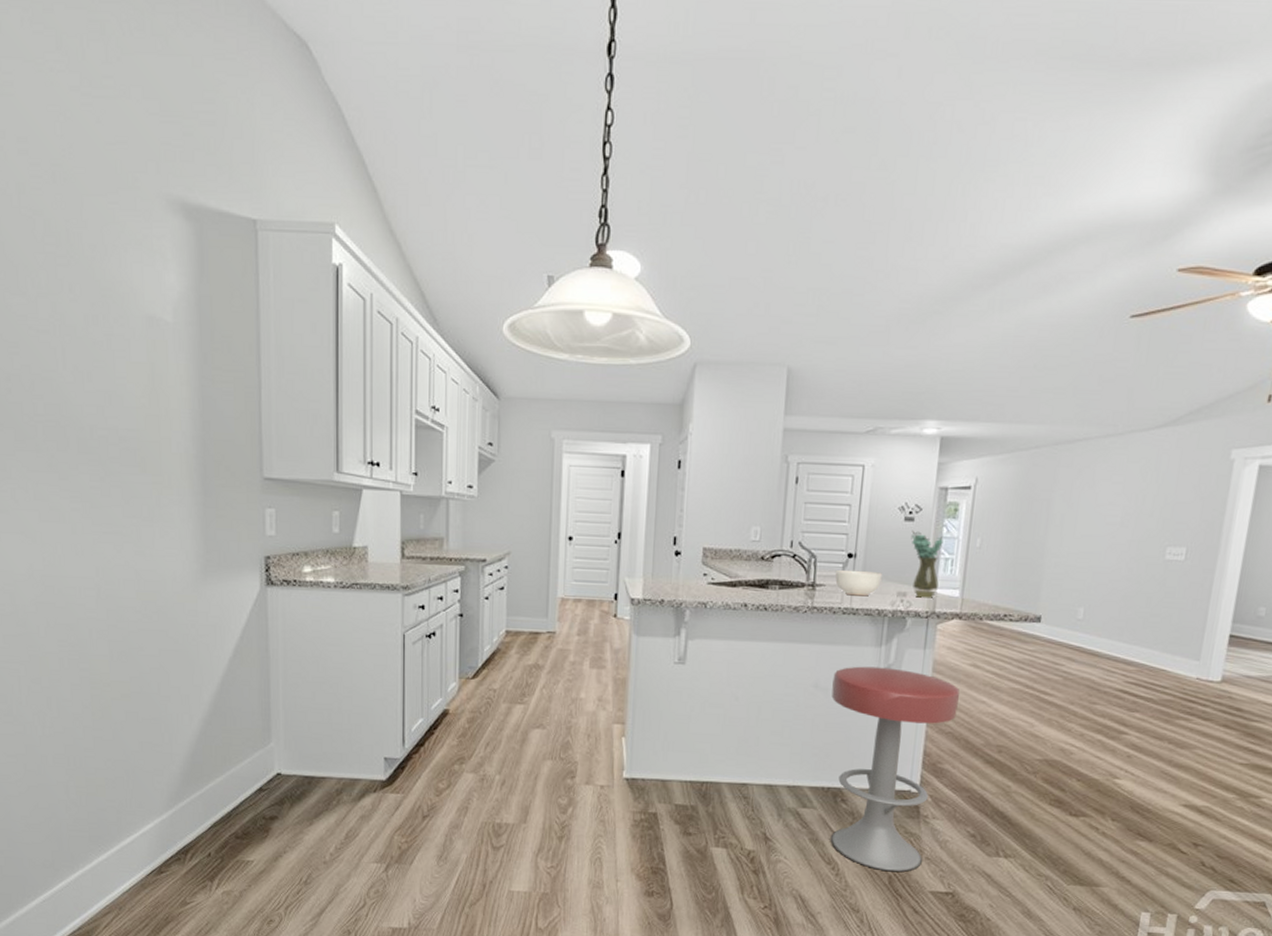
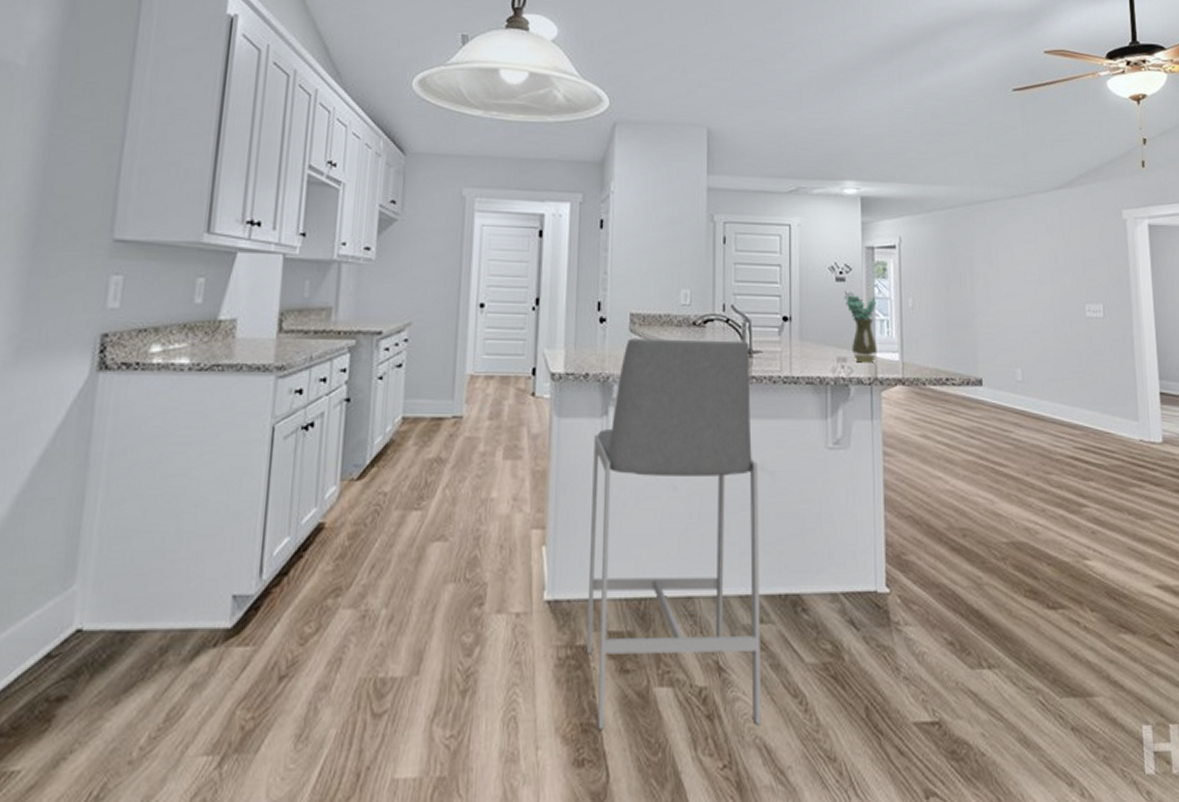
bar stool: none [656,570,813,881] -> present [586,338,762,729]
bar stool: present [830,666,960,873] -> none [780,443,915,701]
bowl: present [835,569,883,597] -> none [771,334,821,363]

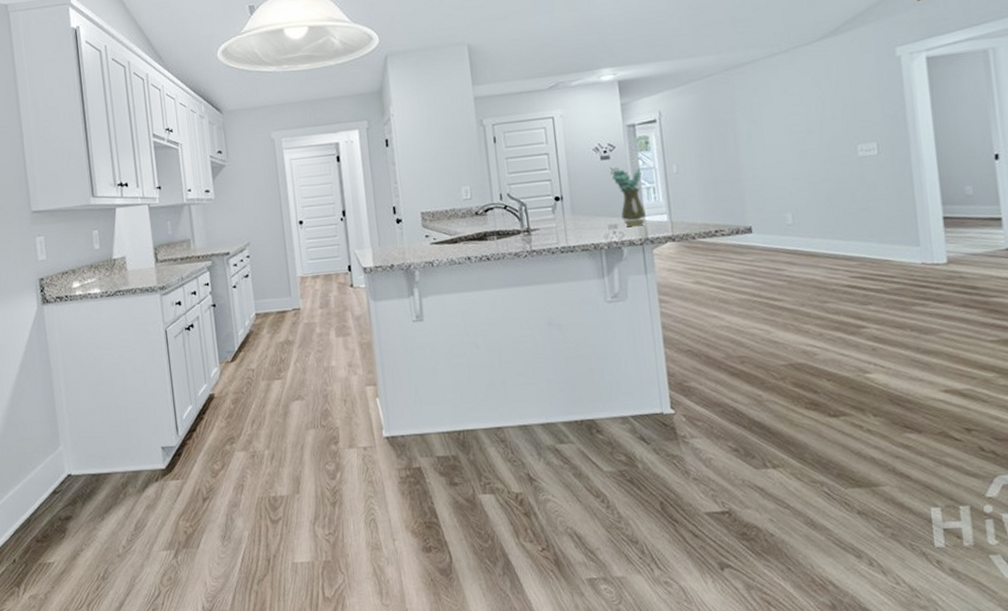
bar stool: present [586,338,762,729] -> none [405,222,571,526]

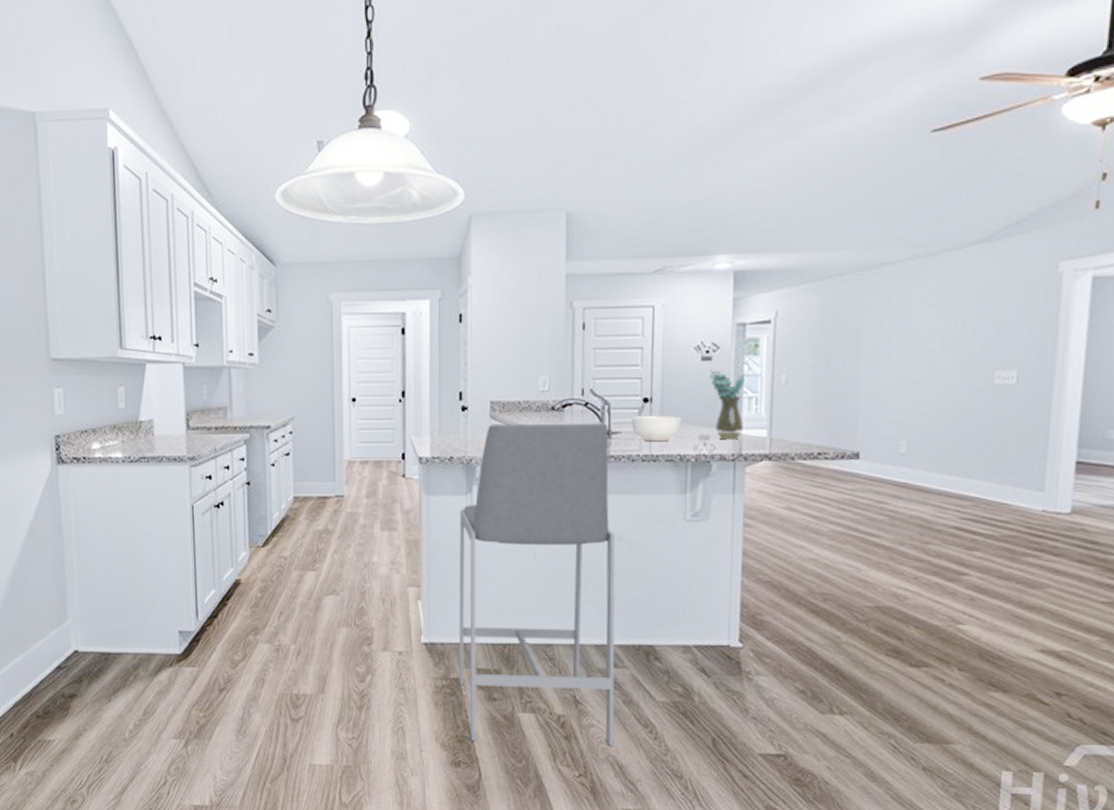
bar stool: none [405,222,571,526] -> present [458,422,616,746]
bowl: none [546,210,592,235] -> present [630,415,683,442]

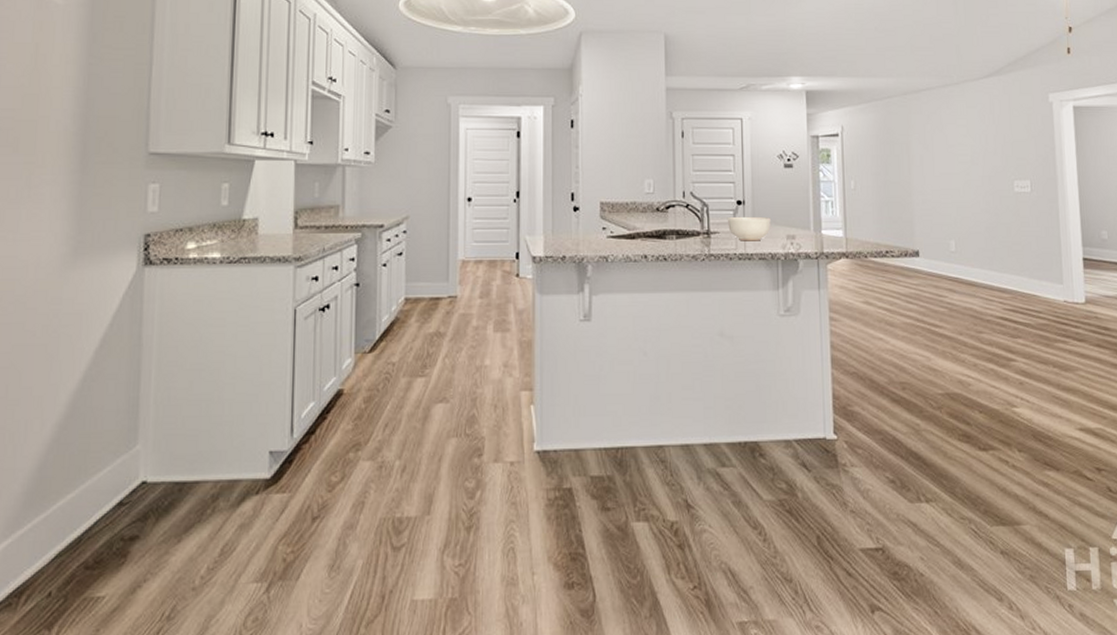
bar stool: present [458,422,616,746] -> none [571,223,726,558]
vase: present [710,369,745,440] -> none [792,175,823,240]

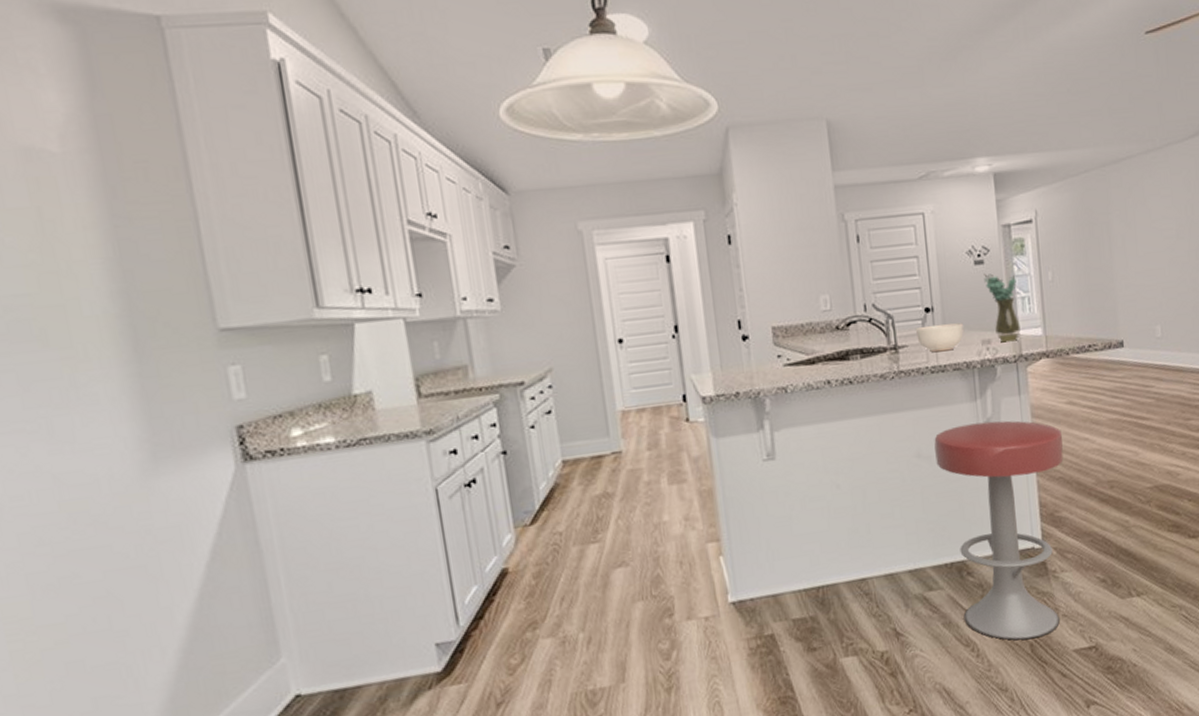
bar stool: none [737,310,858,531] -> present [934,420,1064,641]
vase: none [792,175,823,240] -> present [983,273,1021,343]

